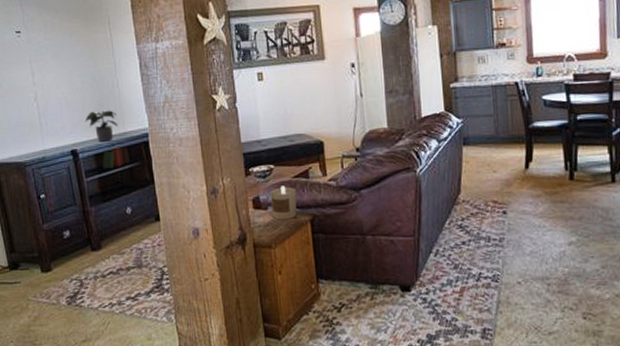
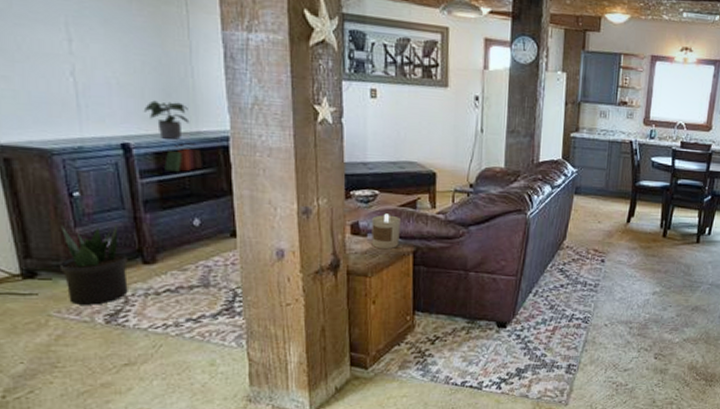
planter: none [34,219,82,290] -> present [61,225,128,305]

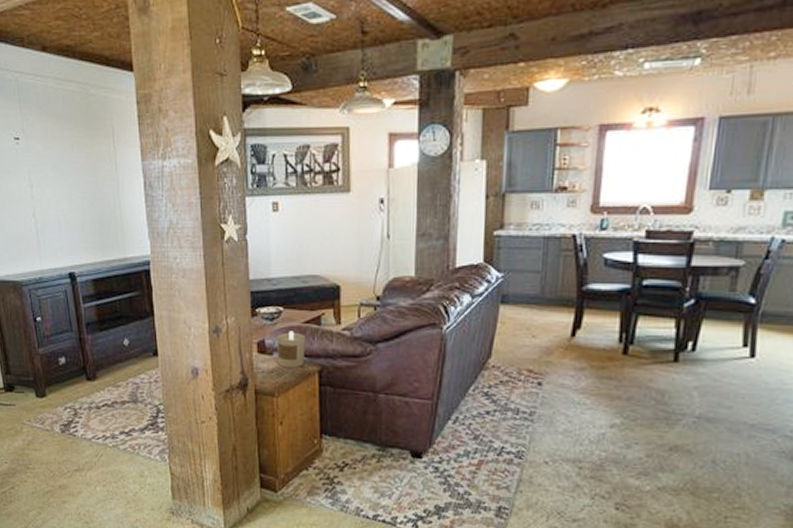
planter: present [61,225,128,305] -> none [29,345,77,416]
potted plant: present [143,100,190,140] -> none [84,232,119,266]
books: present [164,143,202,173] -> none [100,269,129,297]

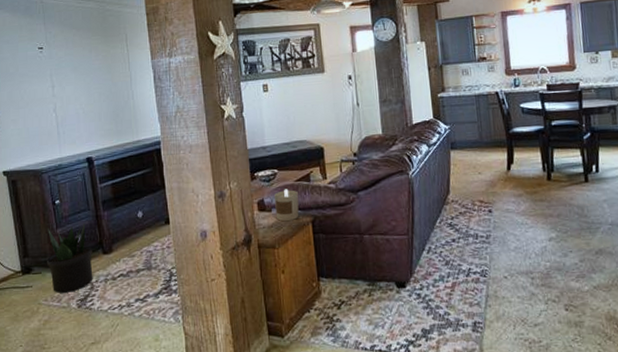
planter: none [29,345,77,416] -> present [47,223,93,293]

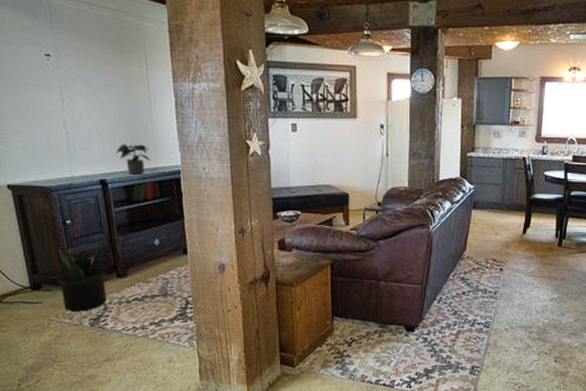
potted plant: none [100,120,132,150] -> present [115,144,150,175]
books: none [116,150,142,176] -> present [132,177,160,202]
candle: present [274,189,299,222] -> none [296,231,320,262]

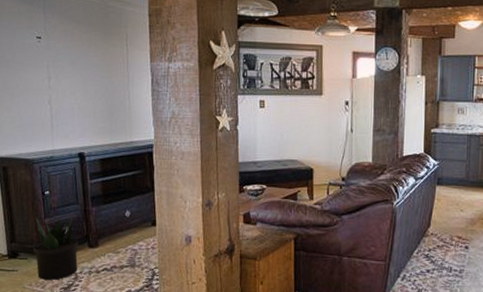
potted plant: present [115,144,150,175] -> none [94,119,126,148]
books: present [132,177,160,202] -> none [107,151,133,175]

